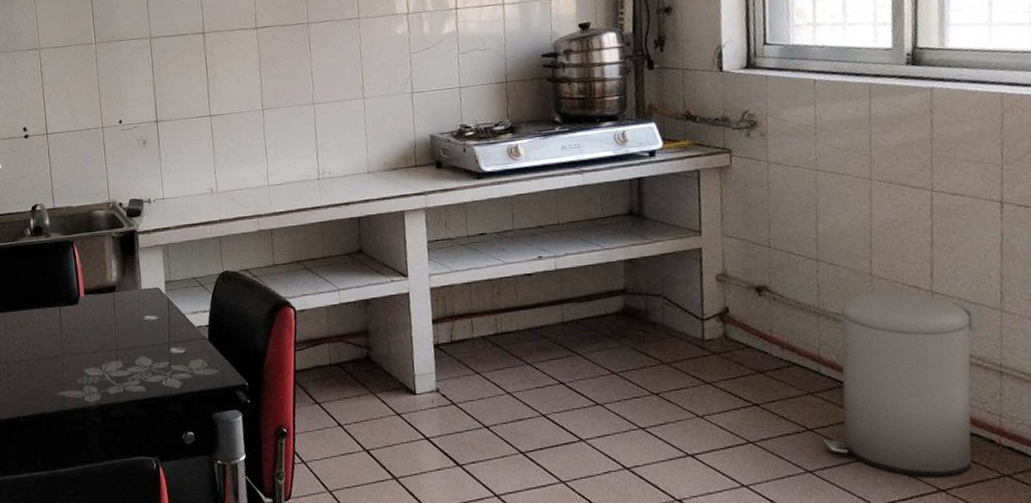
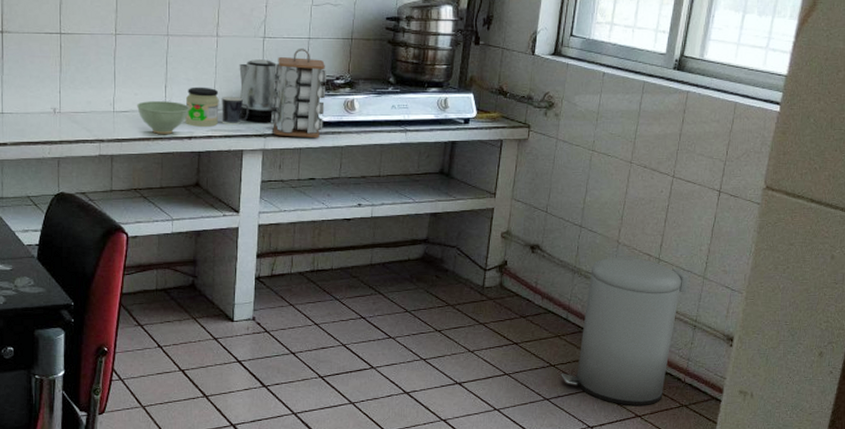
bowl: none [291,168,344,204] -> present [137,101,190,135]
jar: none [339,150,375,193] -> present [185,87,219,128]
mug: none [375,156,406,187] -> present [222,97,249,126]
kettle: none [389,115,436,181] -> present [239,59,279,122]
spice rack: none [426,98,488,193] -> present [270,48,327,139]

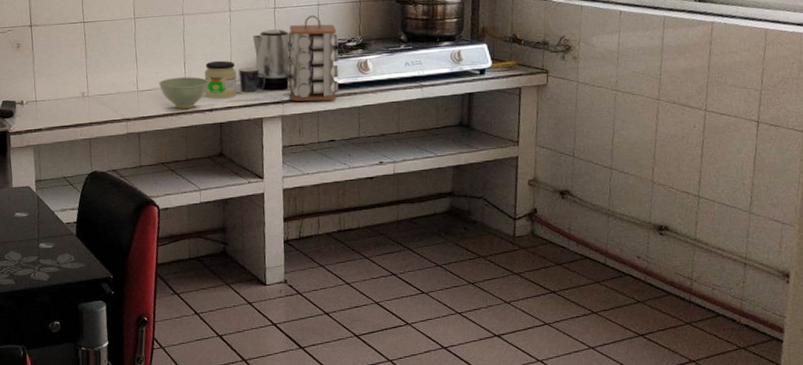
pedal bin: present [561,257,689,406] -> none [604,196,734,351]

